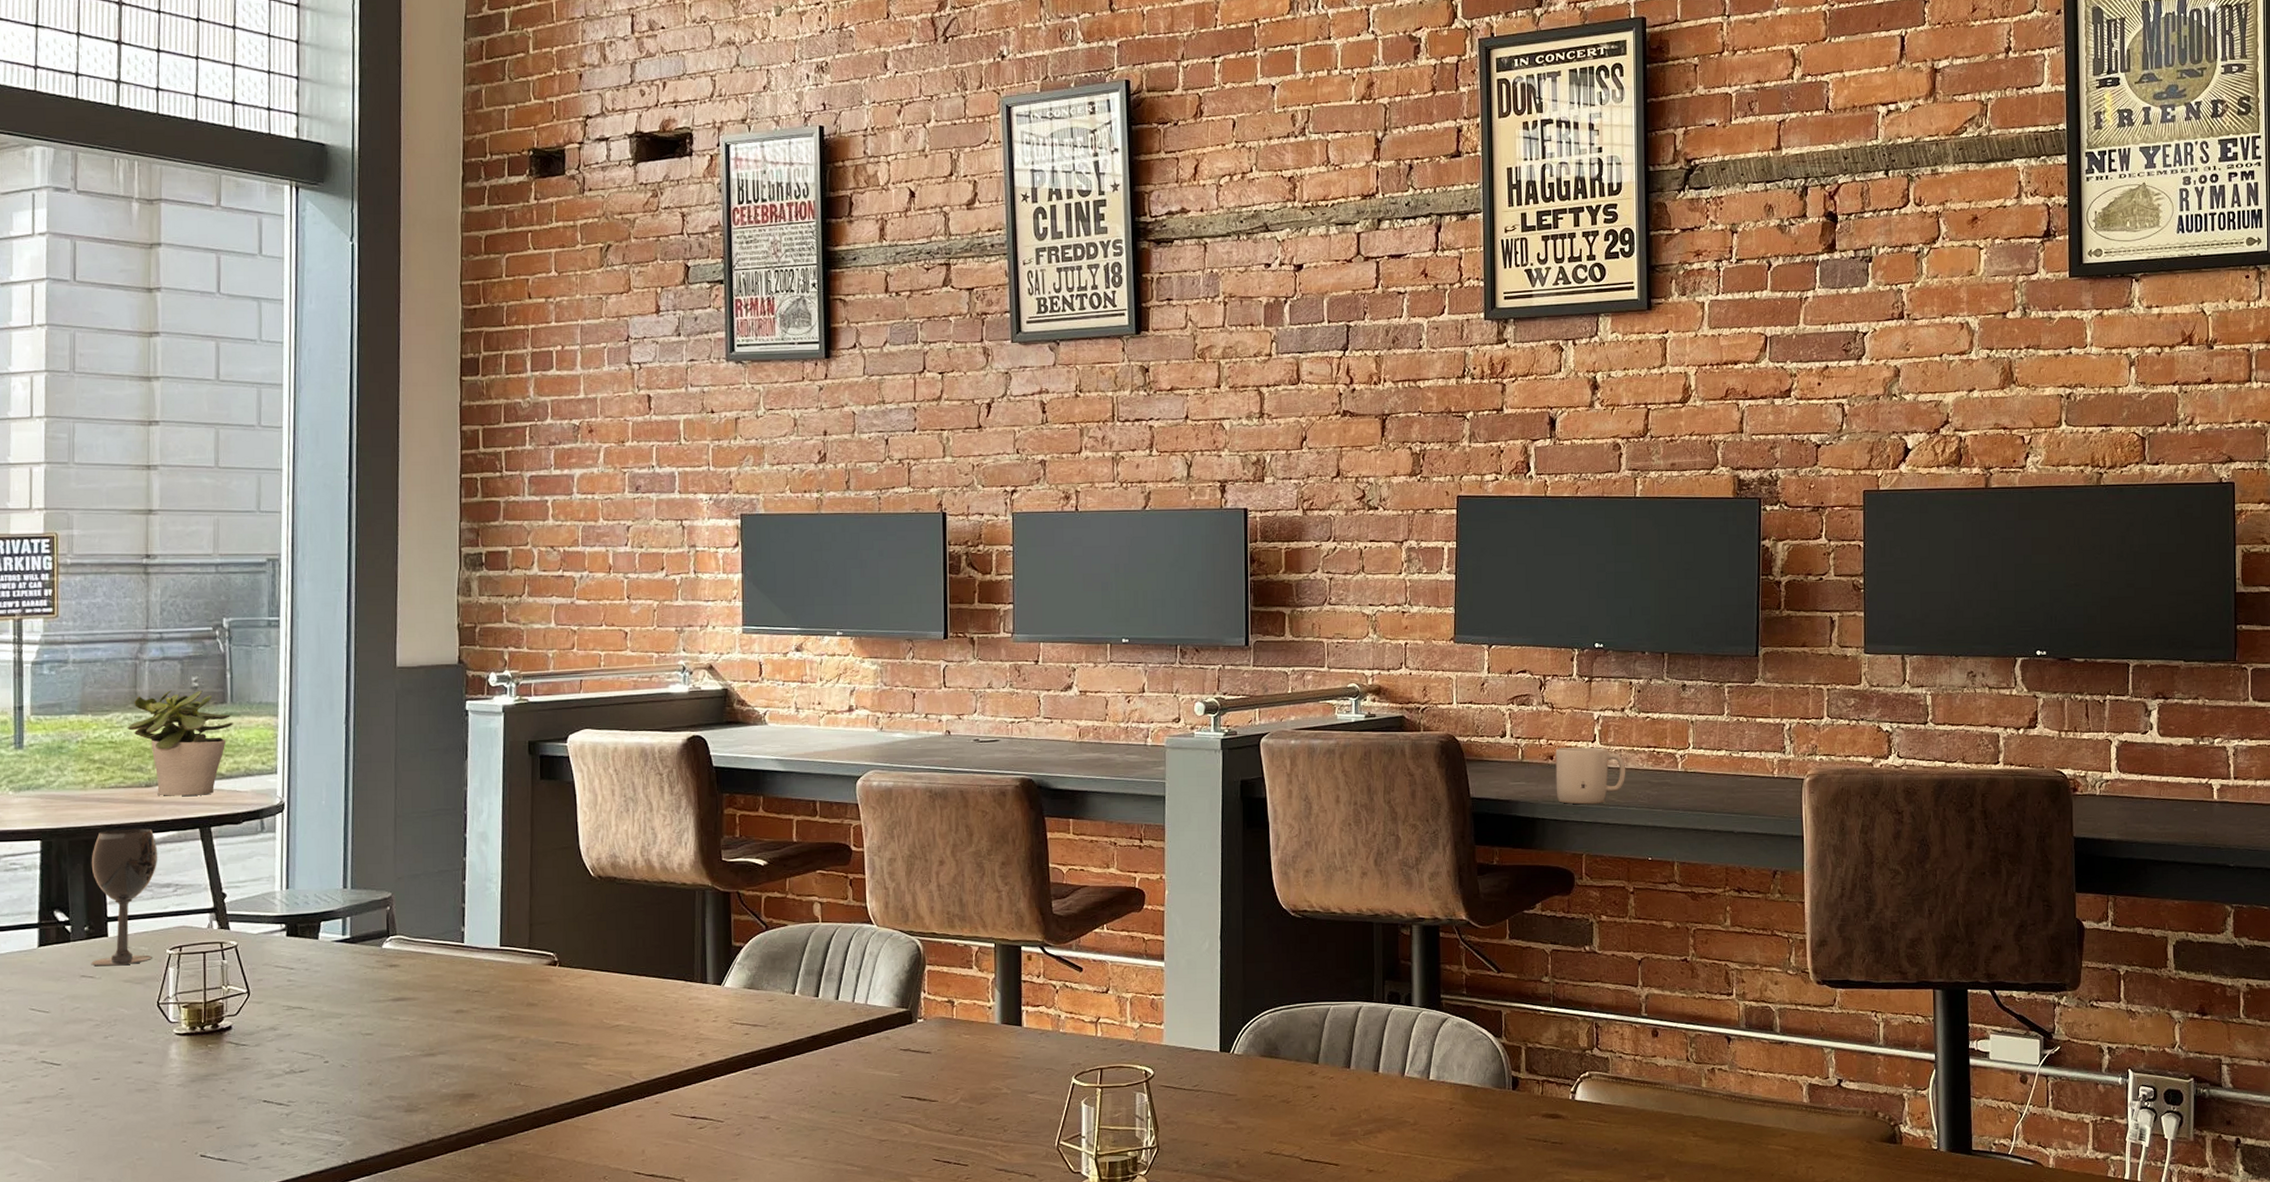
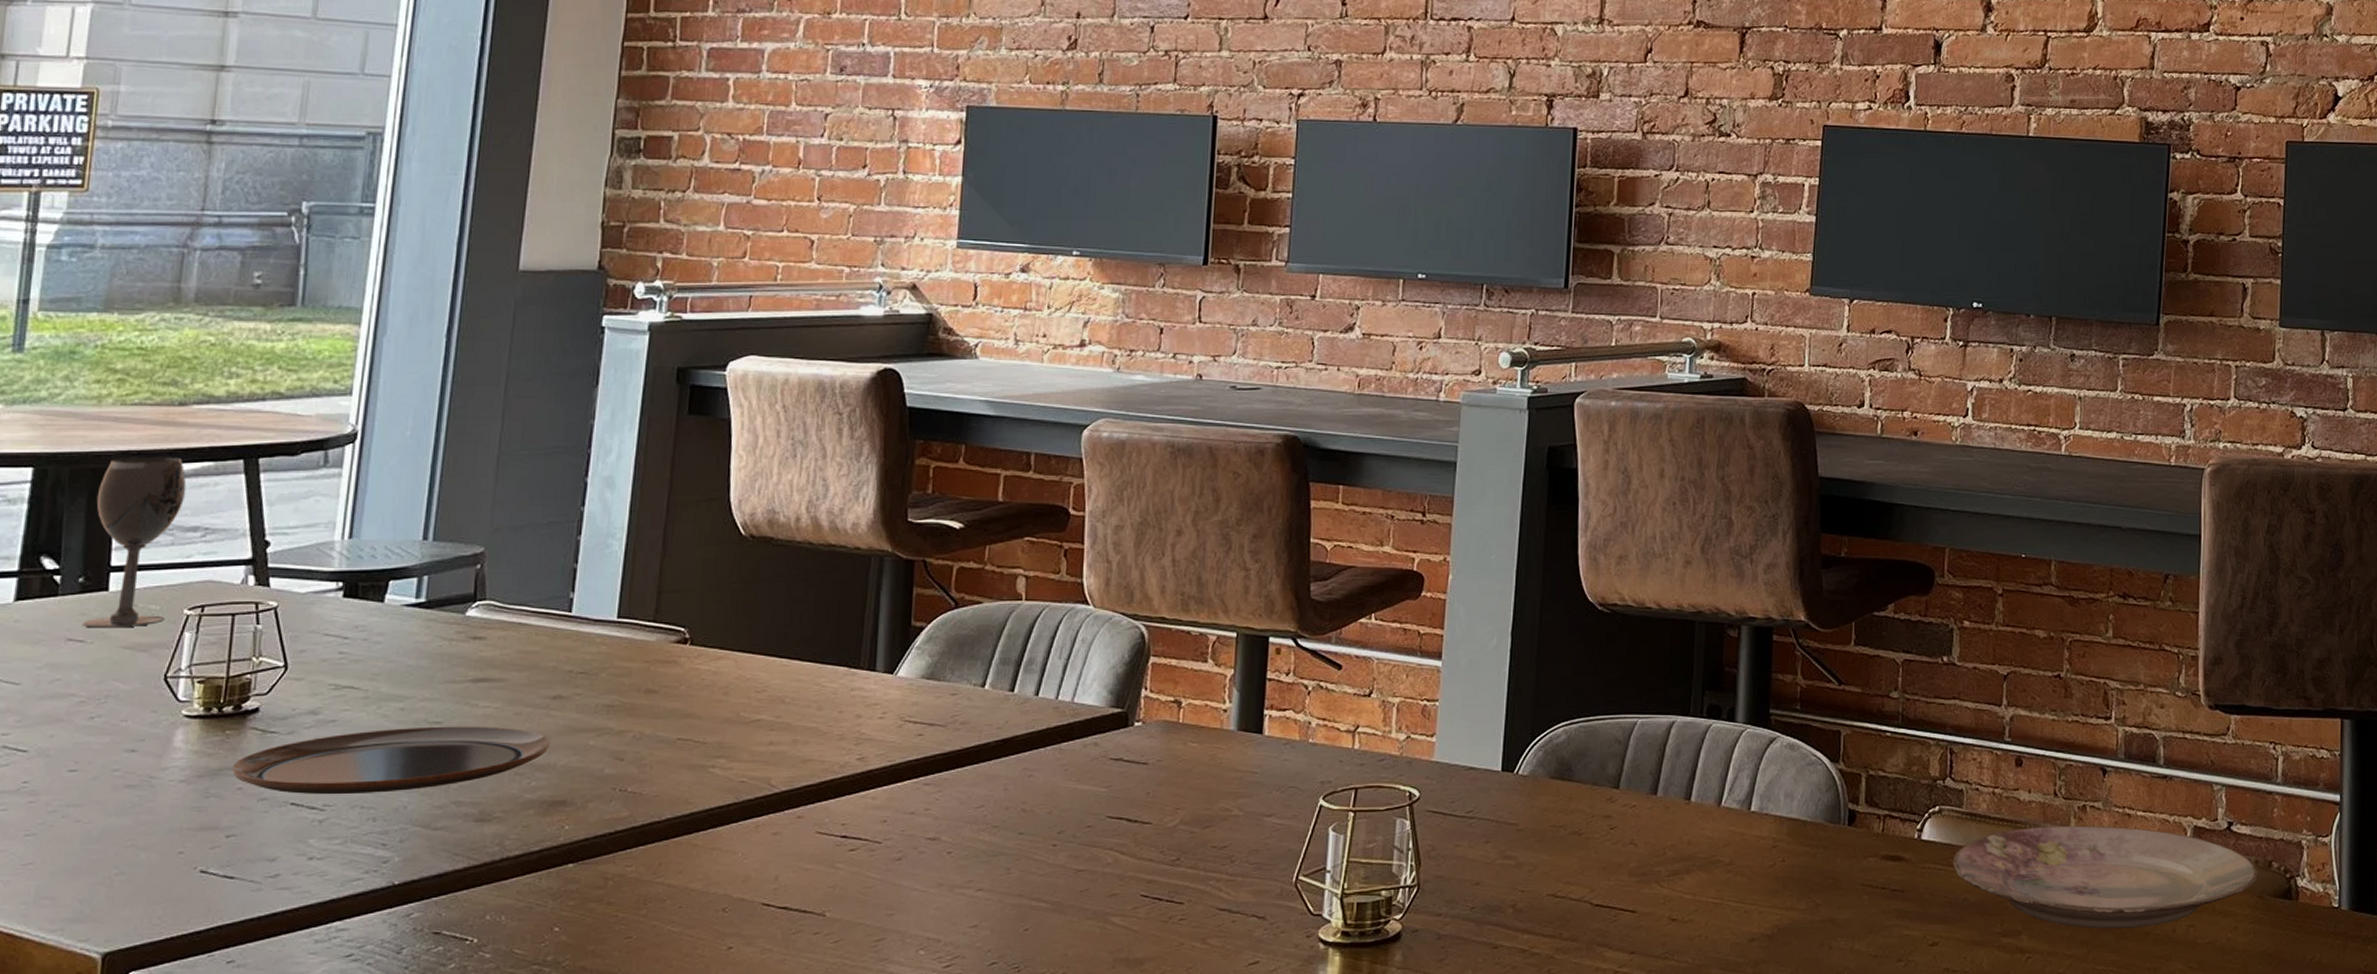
potted plant: present [128,690,233,796] -> none [164,287,302,418]
plate: none [216,1036,458,1093] -> present [232,726,551,795]
mug: present [1555,747,1626,805] -> none [1918,422,2001,490]
plate: none [1603,1085,1867,1172] -> present [1953,825,2259,929]

